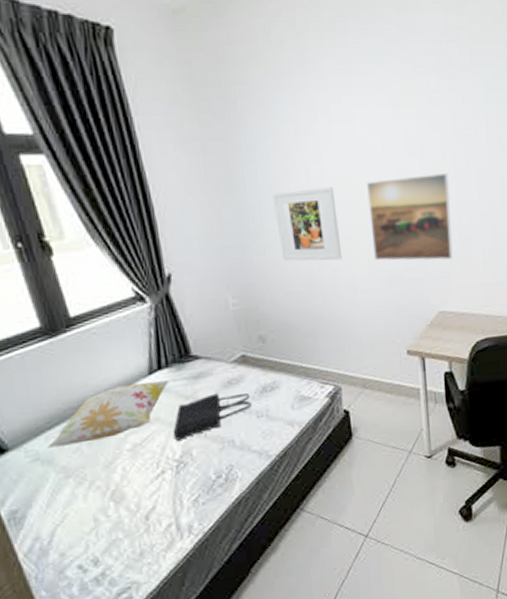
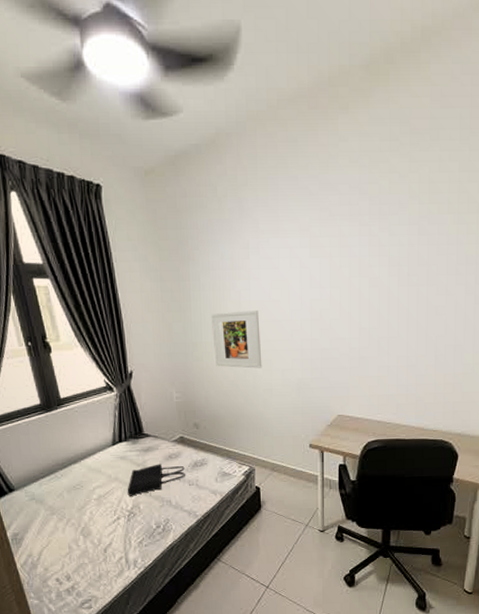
decorative pillow: present [46,380,170,448] -> none [39,451,127,492]
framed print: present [367,173,453,261] -> none [285,303,354,373]

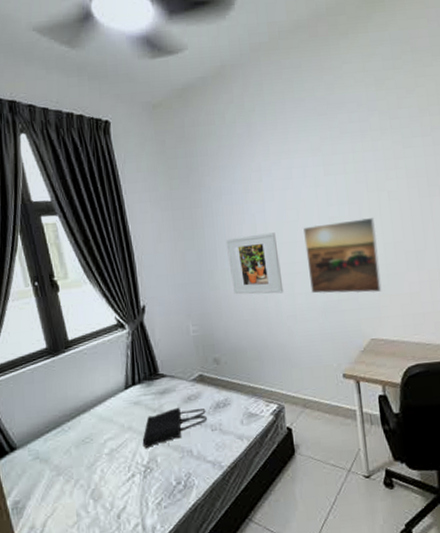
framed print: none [285,303,354,373] -> present [303,218,382,294]

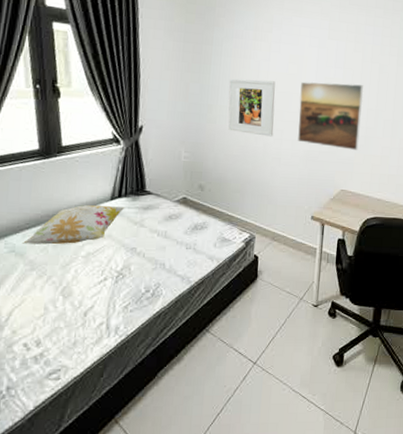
decorative pillow: none [44,395,141,449] -> present [21,205,125,245]
tote bag: present [143,407,207,448] -> none [120,223,184,256]

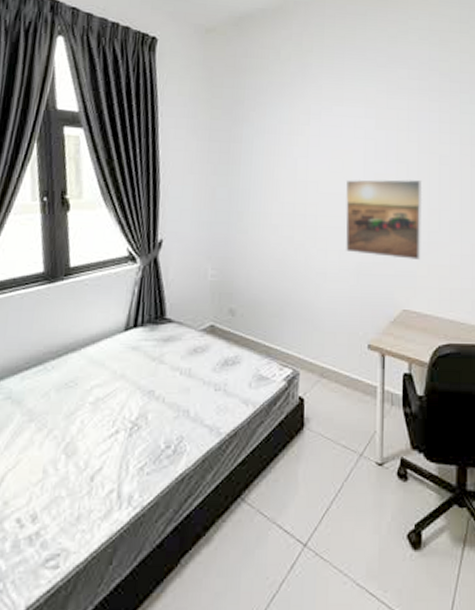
decorative pillow: present [21,205,125,245] -> none [19,338,142,389]
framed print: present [228,78,275,137] -> none [261,180,317,247]

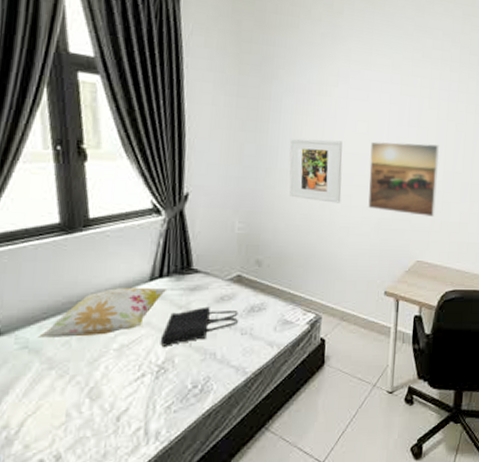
decorative pillow: none [19,338,142,389] -> present [37,288,168,338]
tote bag: none [135,359,212,401] -> present [161,306,239,347]
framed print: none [261,180,317,247] -> present [289,138,343,203]

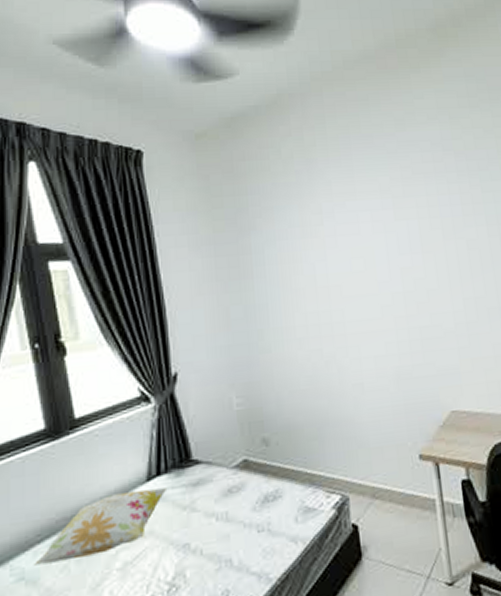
tote bag: present [161,306,239,347] -> none [168,502,252,559]
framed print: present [289,138,343,203] -> none [279,284,349,359]
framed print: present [368,141,440,217] -> none [371,269,463,358]

